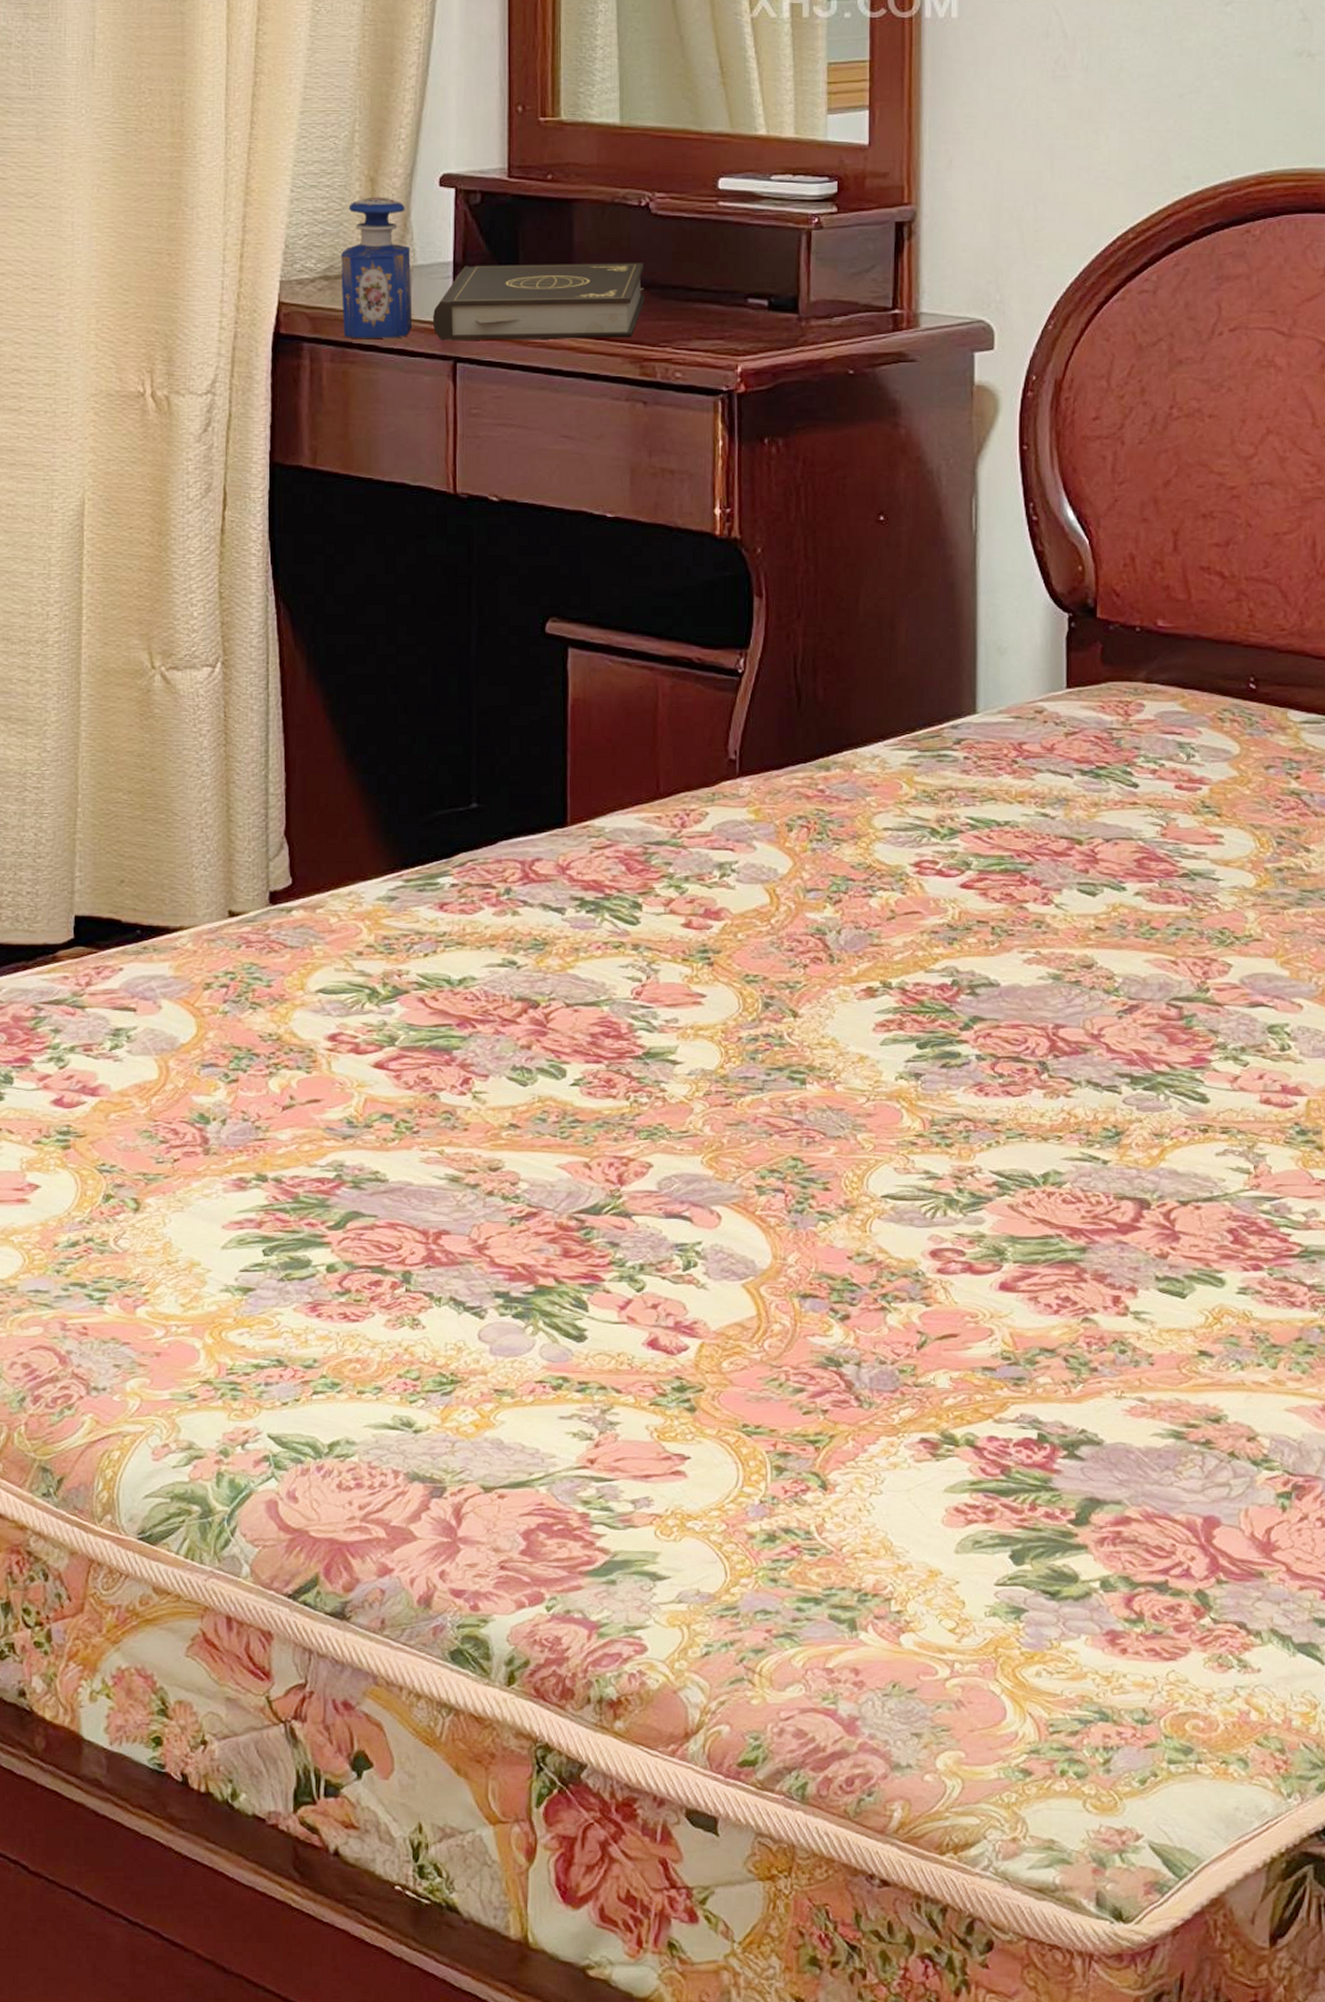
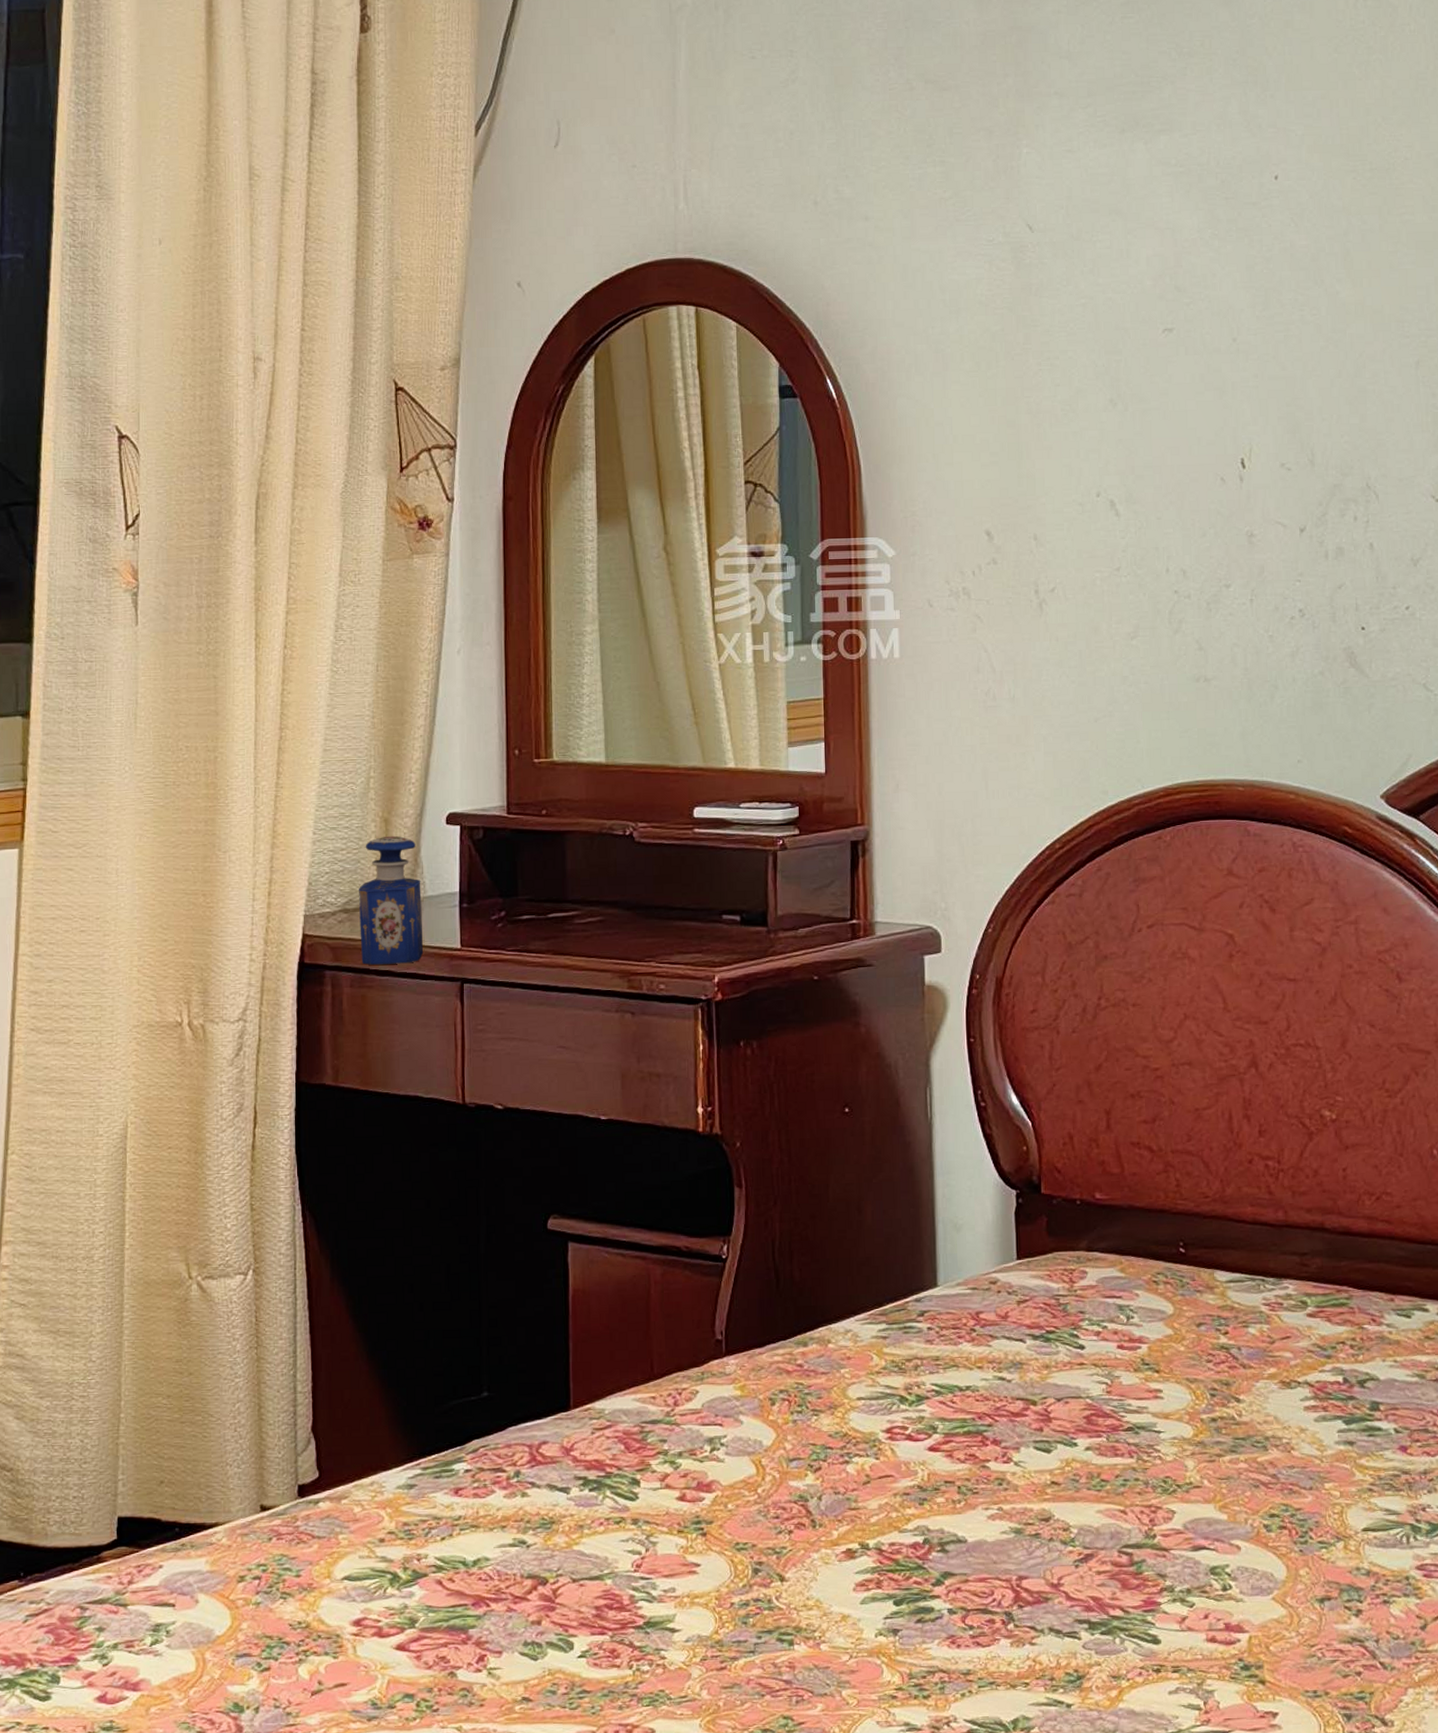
book: present [433,263,645,341] -> none [442,886,631,964]

